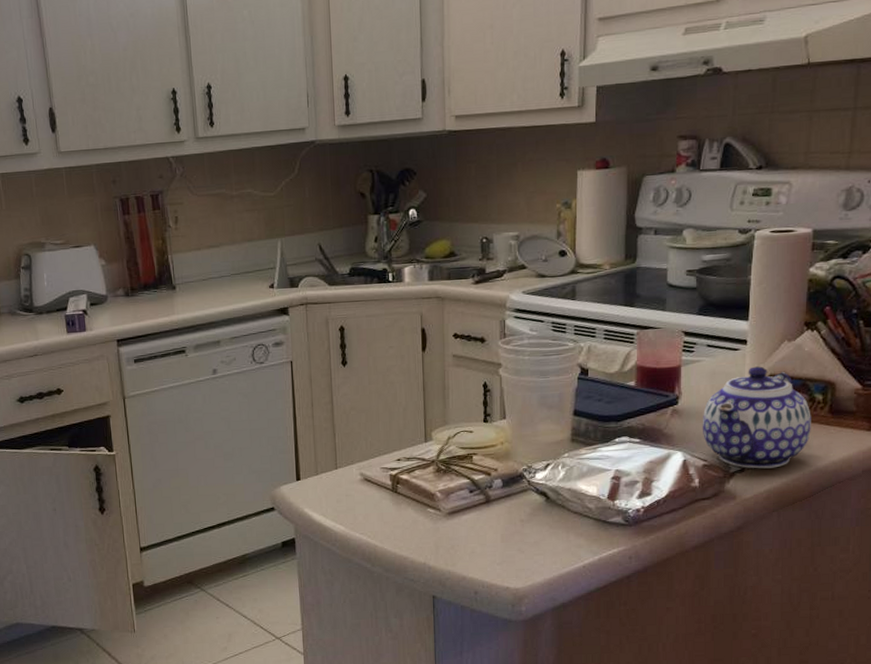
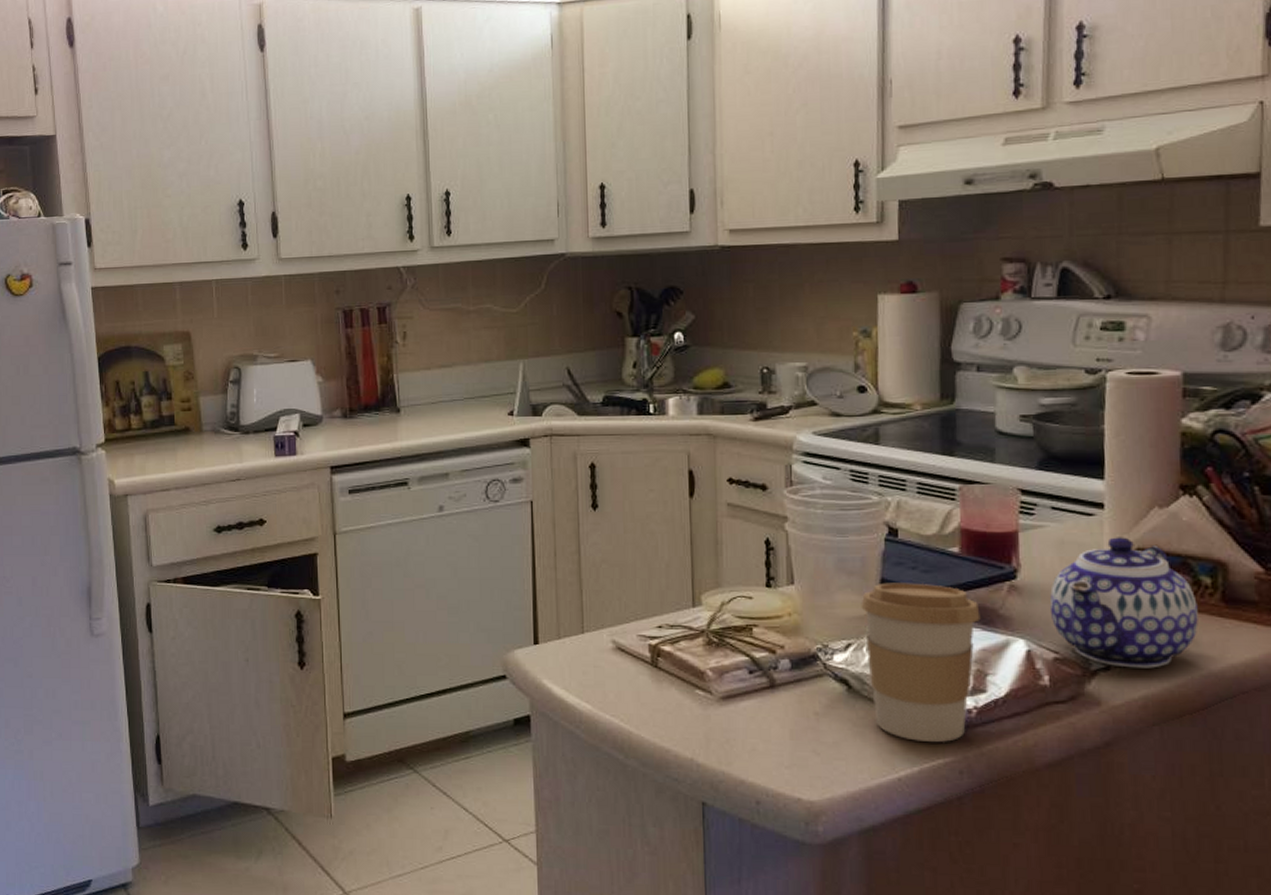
coffee cup: none [558,411,649,536] -> present [861,582,981,742]

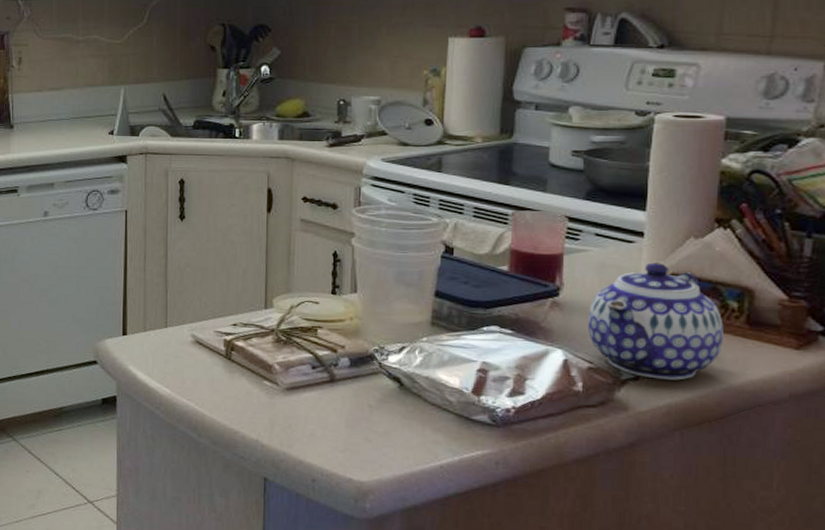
coffee cup: present [861,582,981,742] -> none [416,294,524,436]

